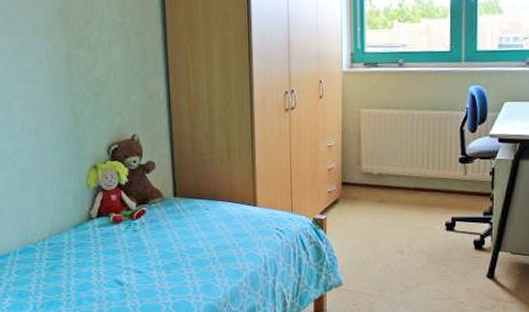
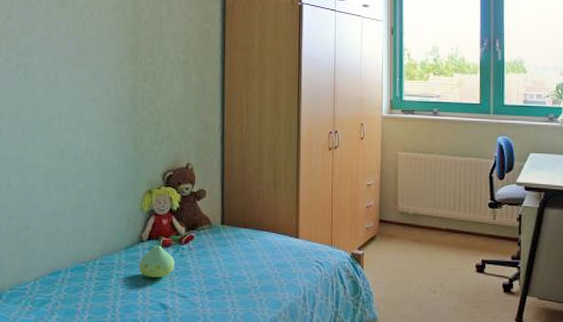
plush toy: none [90,222,128,255] -> present [139,245,175,278]

